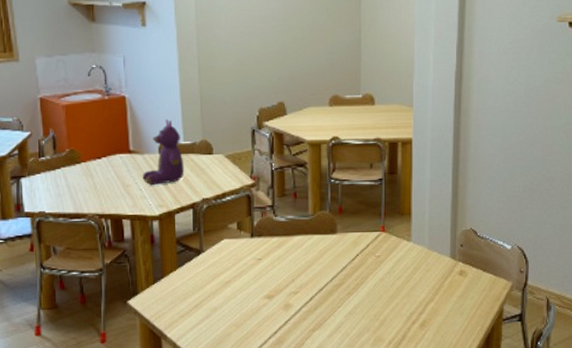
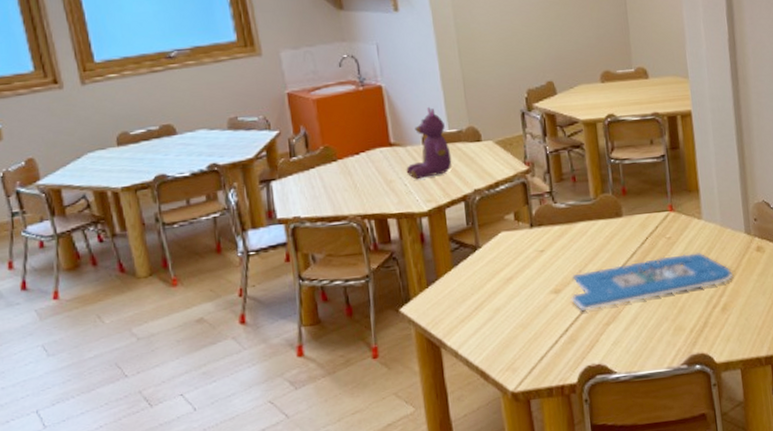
board game: none [282,271,434,316] -> present [570,253,733,311]

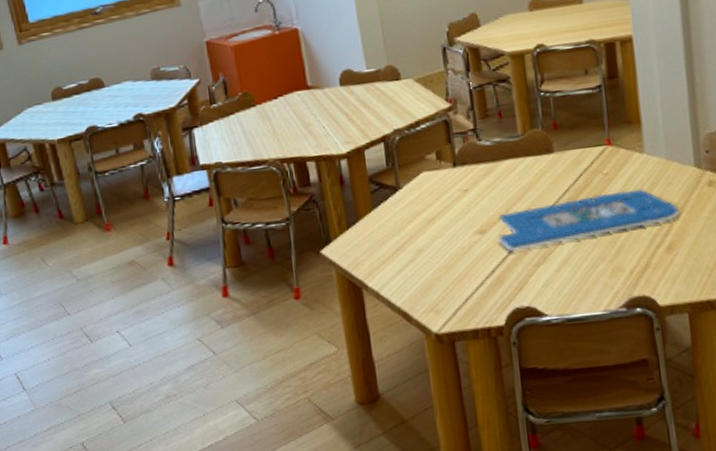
teddy bear: present [406,106,452,180] -> none [324,47,371,122]

